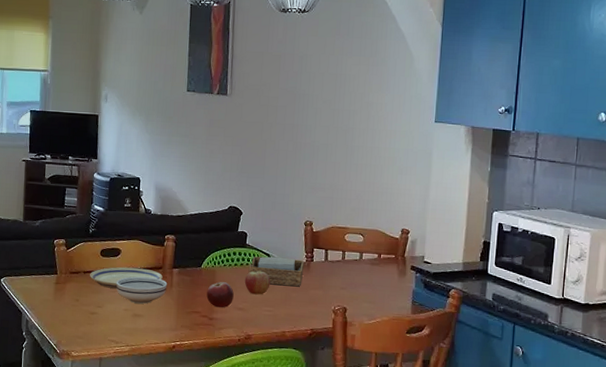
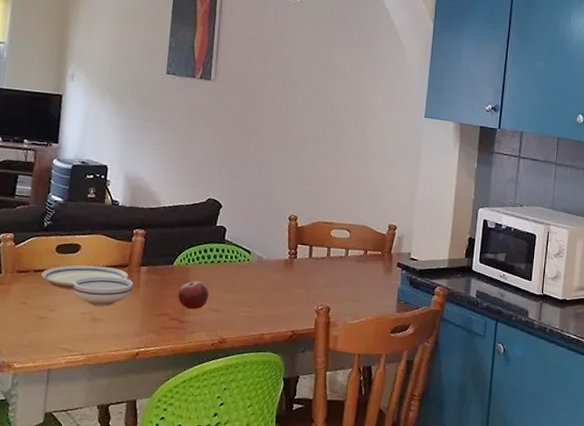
fruit: present [244,268,271,295] -> none [221,266,250,295]
napkin holder: present [248,256,305,287] -> none [226,253,287,286]

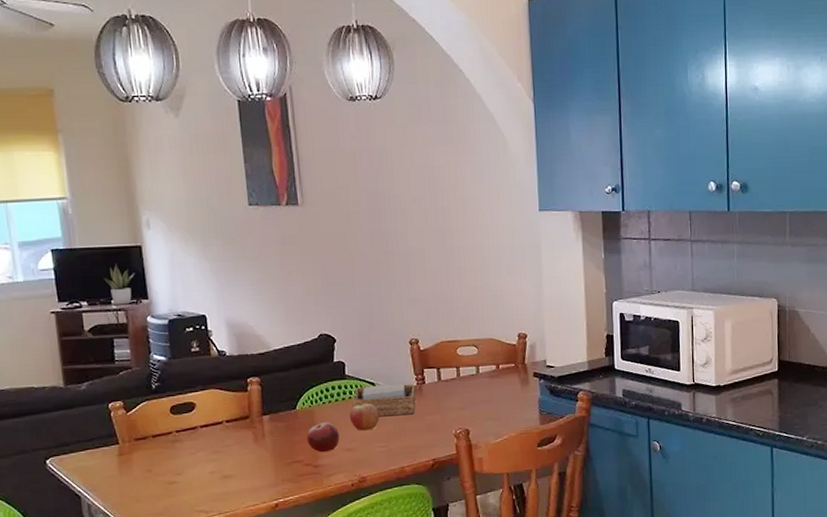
potted plant: none [22,107,51,146] -> present [104,263,135,305]
plate: present [41,264,129,289] -> none [160,421,252,451]
bowl: present [72,275,134,306] -> none [194,429,259,463]
fruit: none [221,266,250,295] -> present [349,401,380,431]
napkin holder: none [226,253,287,286] -> present [352,383,416,416]

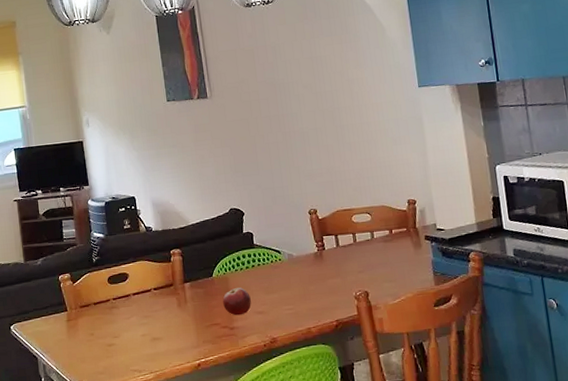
potted plant: present [104,263,135,305] -> none [54,157,78,192]
fruit: present [349,401,380,431] -> none [259,268,286,295]
napkin holder: present [352,383,416,416] -> none [261,250,318,281]

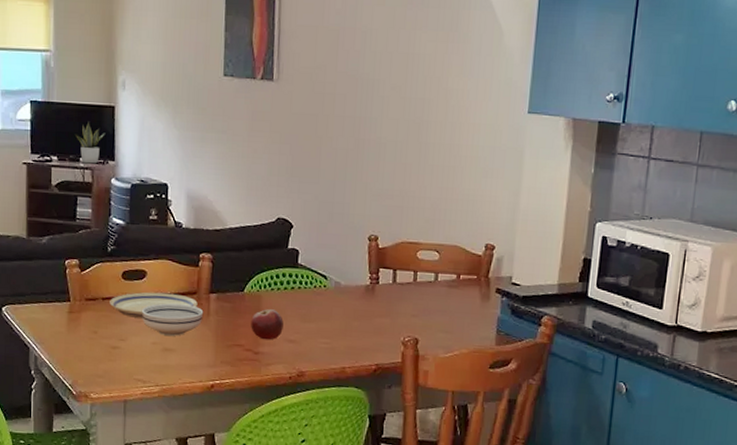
potted plant: none [54,157,78,192] -> present [76,121,105,164]
plate: none [100,288,175,316] -> present [110,292,198,318]
bowl: none [128,296,182,327] -> present [141,303,204,336]

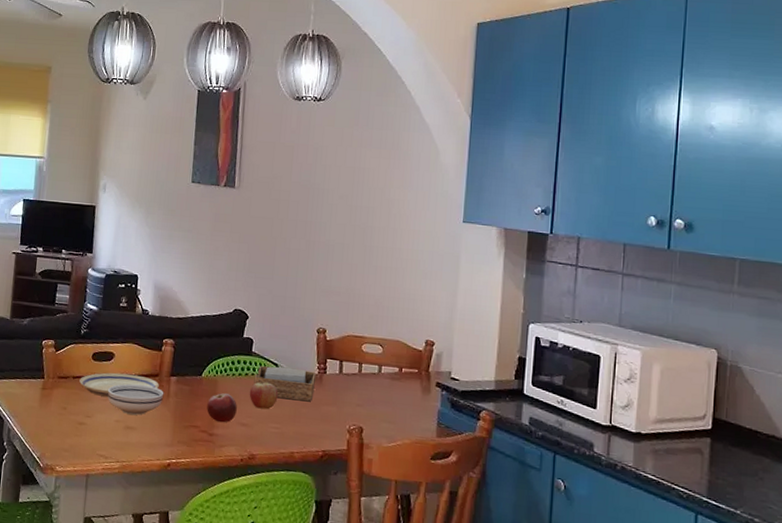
potted plant: present [76,121,105,164] -> none [60,218,86,256]
fruit: none [296,292,328,324] -> present [249,379,278,410]
napkin holder: none [301,278,368,315] -> present [253,365,316,402]

